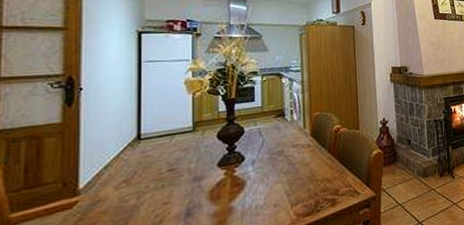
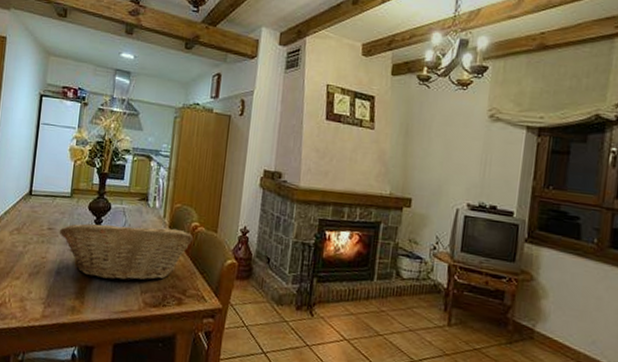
fruit basket: none [183,135,338,207] -> present [59,223,194,282]

